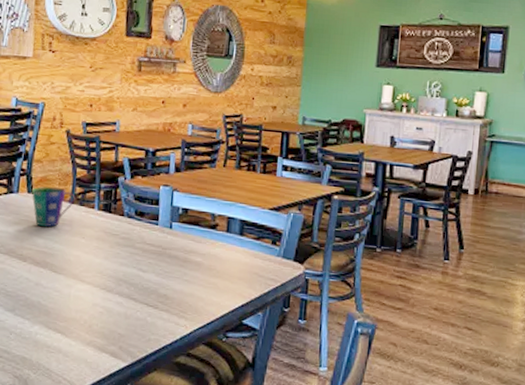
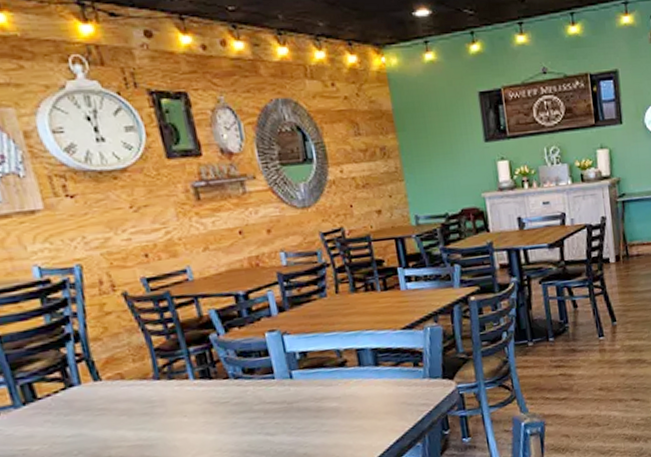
cup: present [31,186,75,227] -> none [97,364,161,418]

